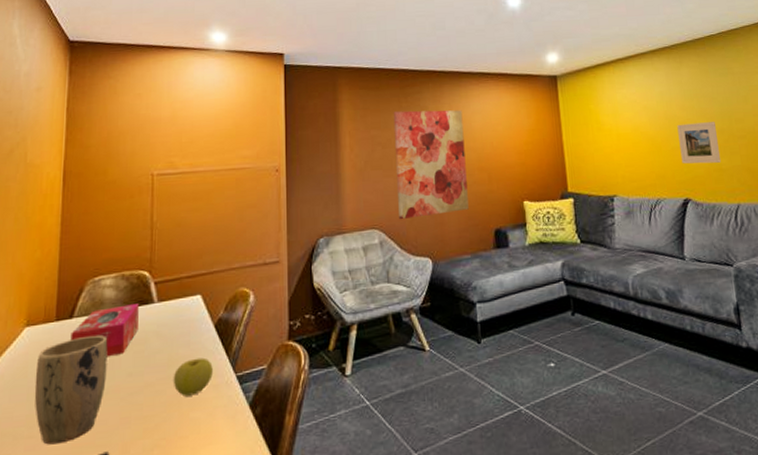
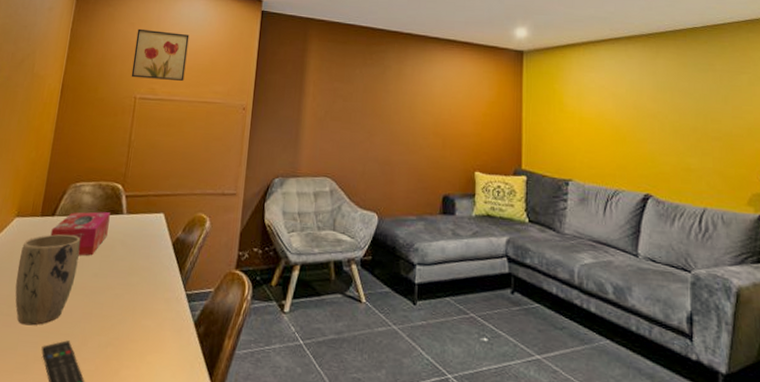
wall art: none [144,98,207,153] -> present [131,28,190,81]
apple: present [173,357,213,397] -> none [130,271,167,305]
wall art: present [393,110,469,220] -> none [351,67,424,173]
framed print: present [677,122,721,164] -> none [646,116,691,162]

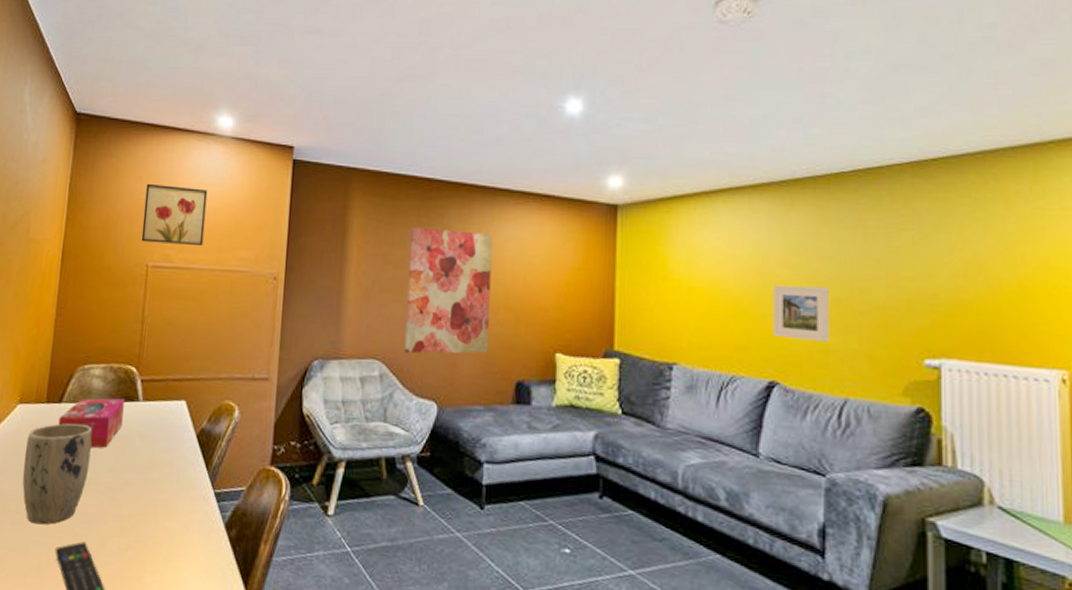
wall art: none [351,67,424,173] -> present [404,227,493,354]
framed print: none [646,116,691,162] -> present [773,285,830,342]

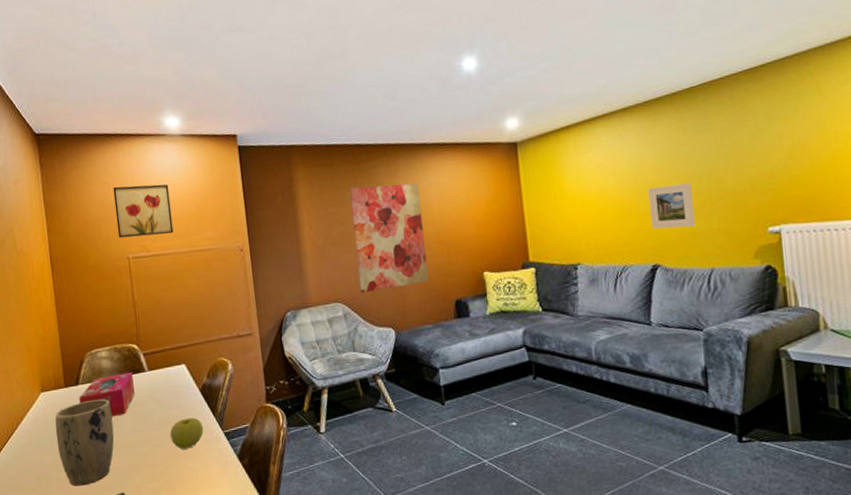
apple: none [151,466,192,504] -> present [169,417,204,449]

